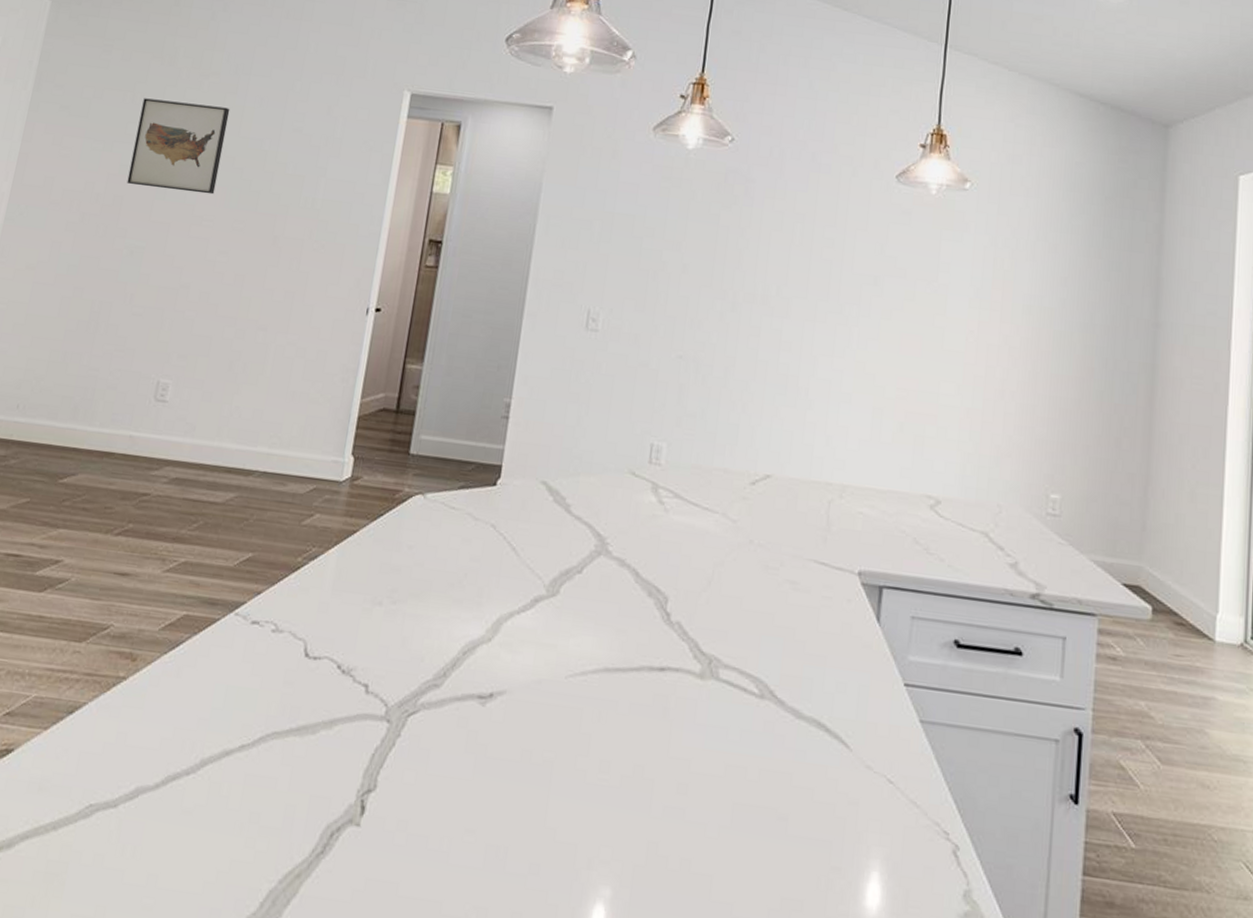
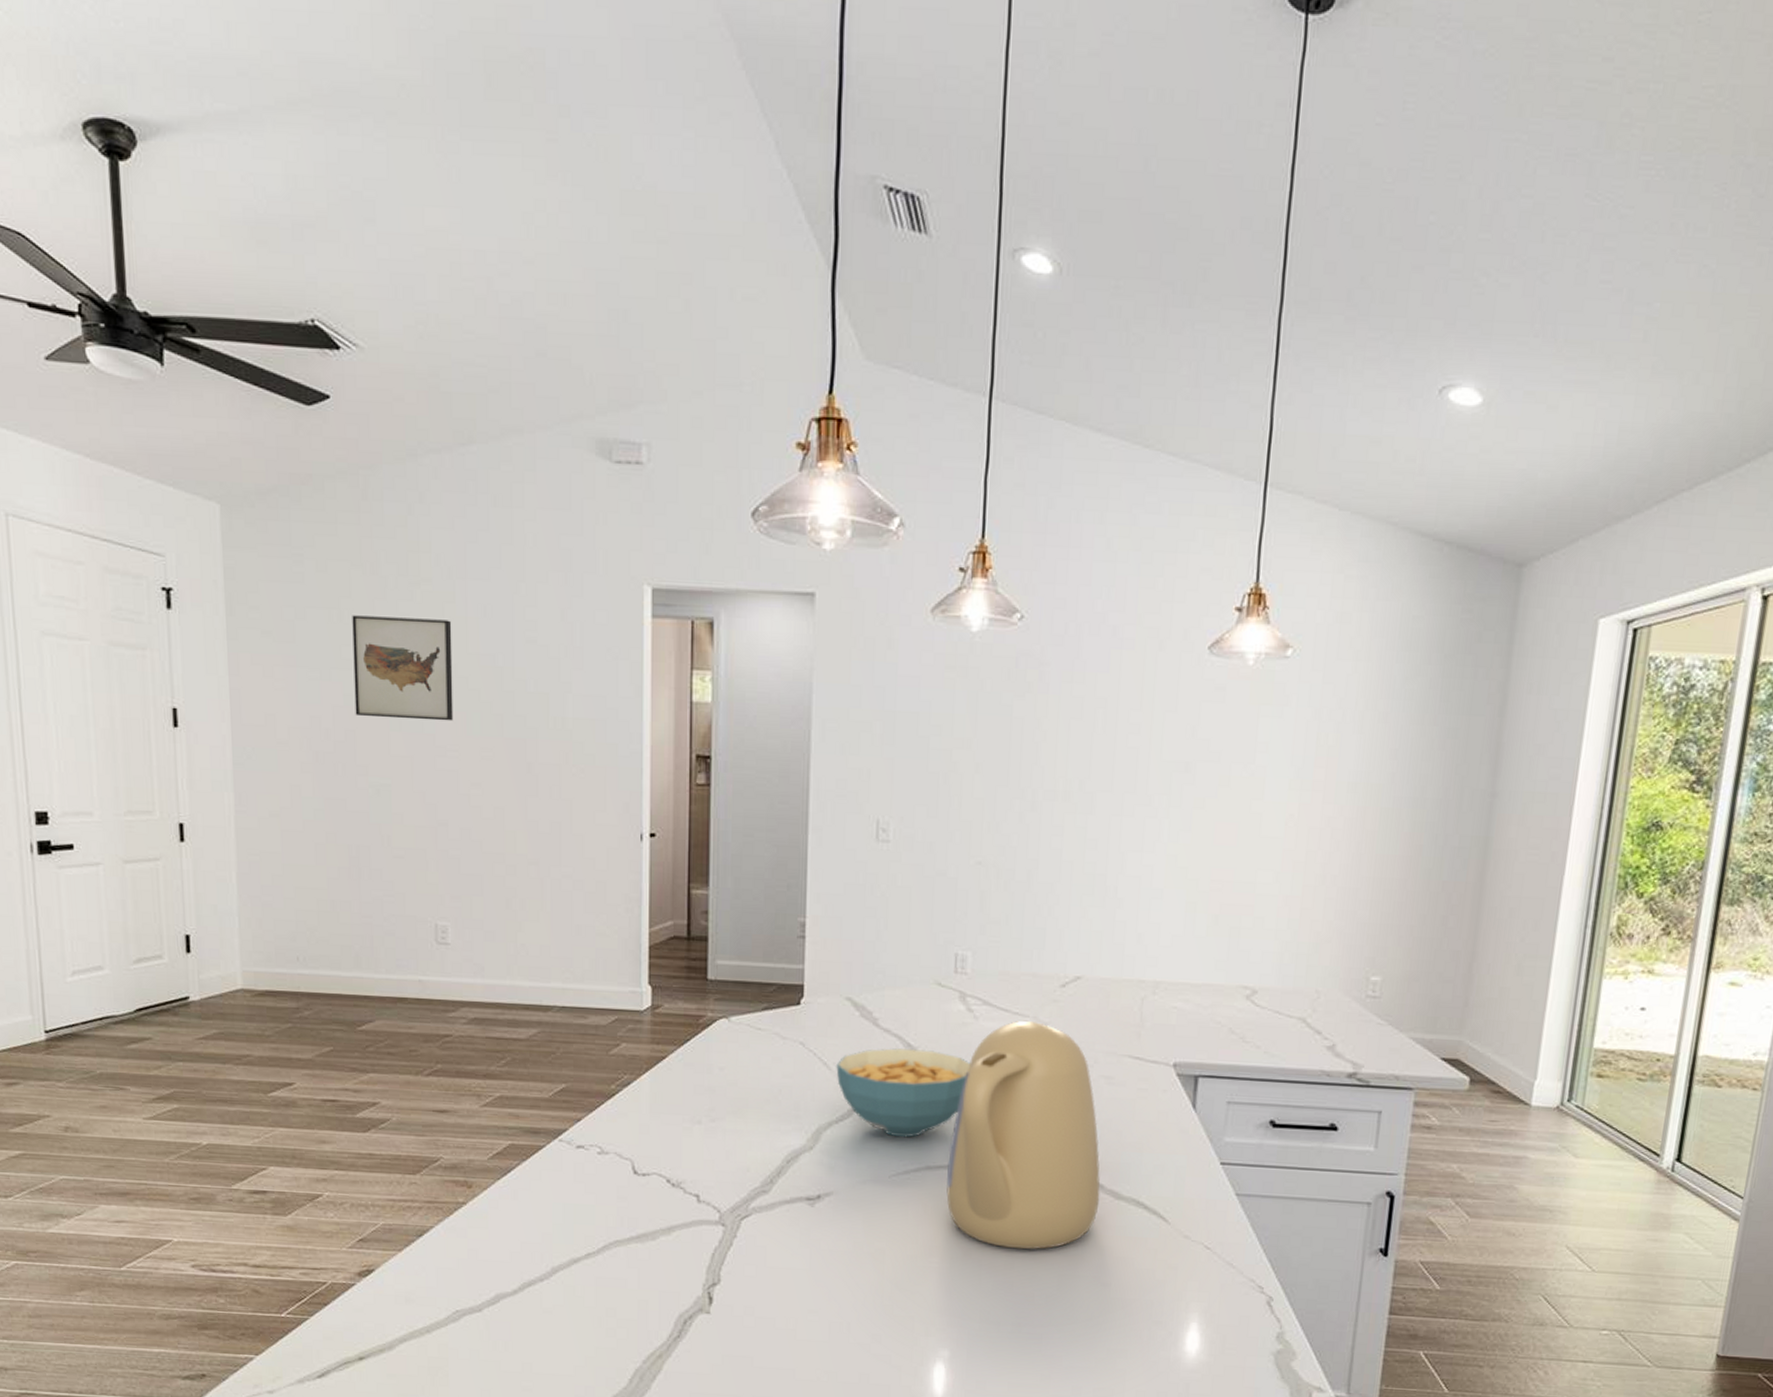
cereal bowl: none [523,536,658,635] -> present [836,1047,971,1138]
kettle: none [622,516,782,772] -> present [945,1020,1100,1250]

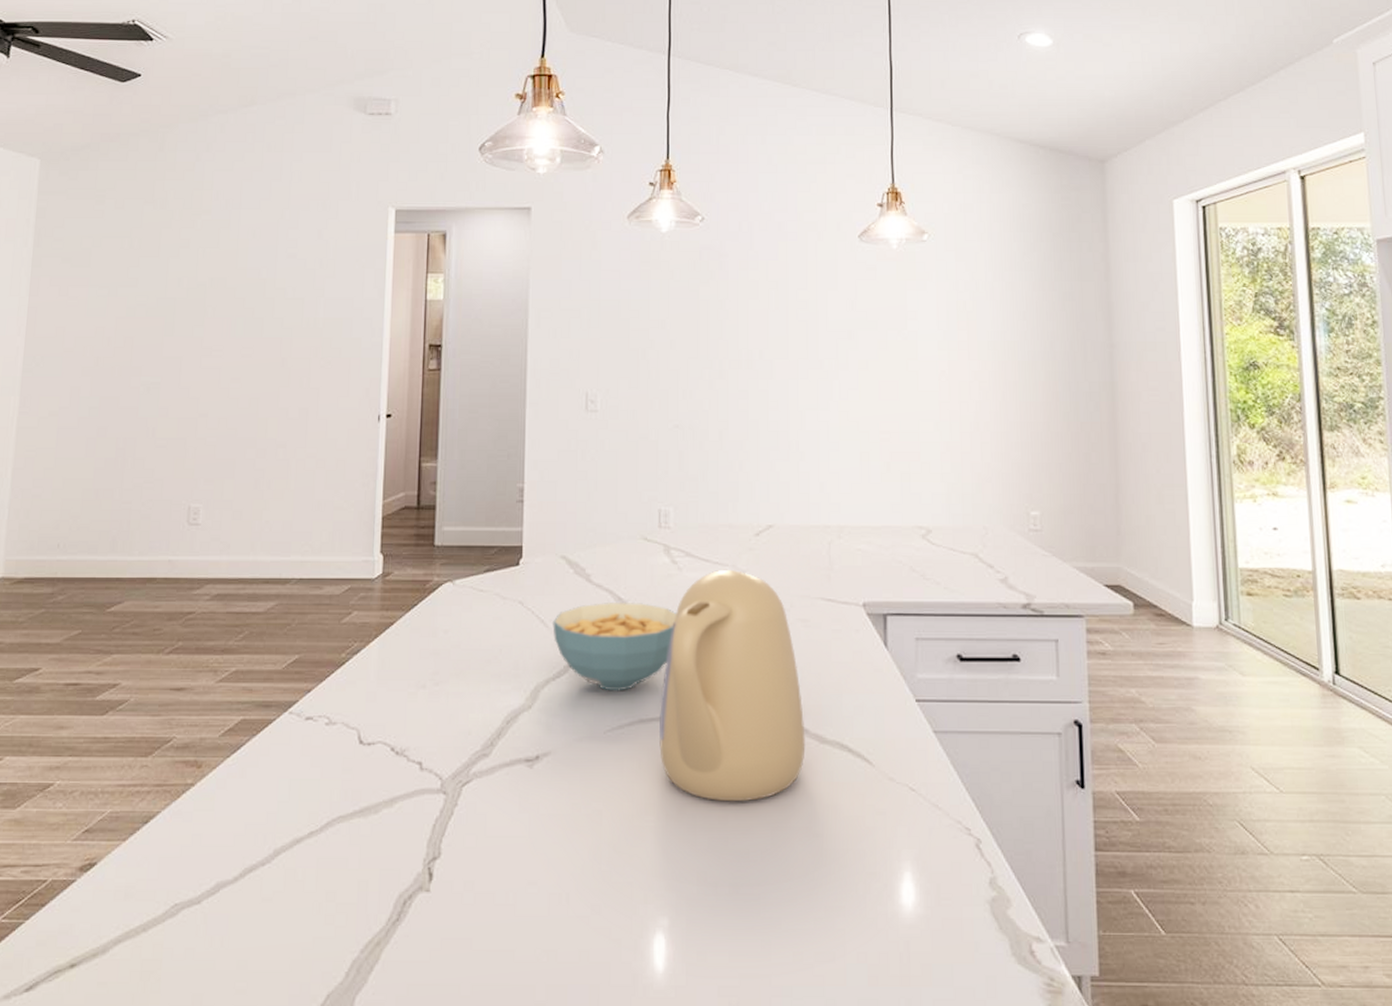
wall art: present [352,615,454,721] -> none [135,242,225,326]

